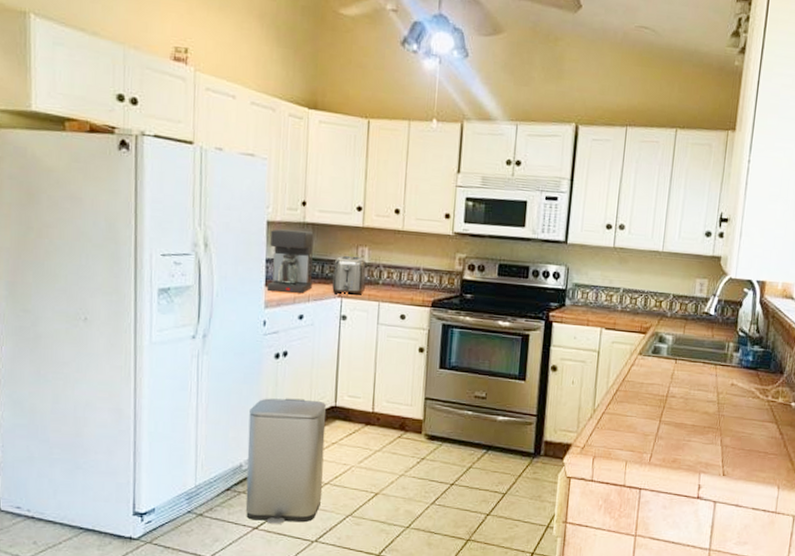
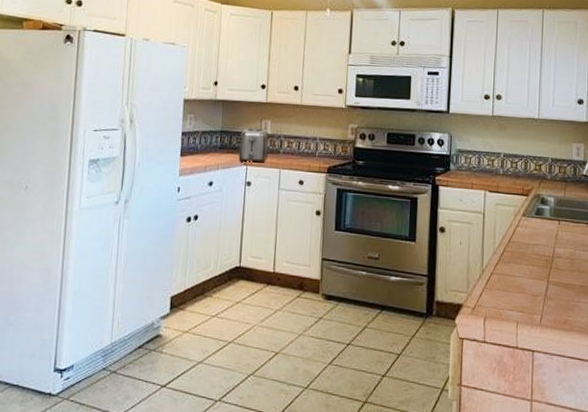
pedal bin: present [245,398,326,525] -> none [155,259,232,384]
coffee maker: present [266,229,314,295] -> none [181,106,224,163]

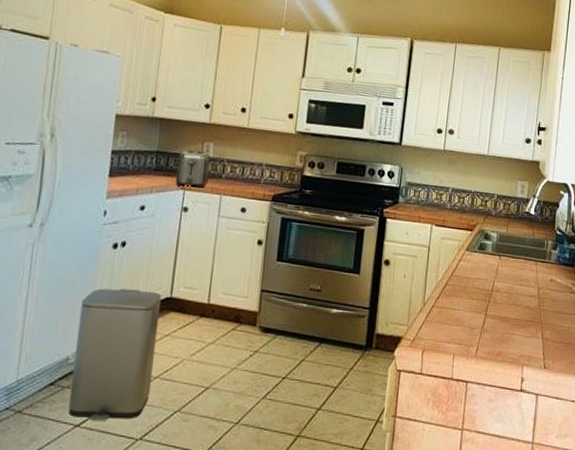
pedal bin: none [155,259,232,384] -> present [68,288,161,422]

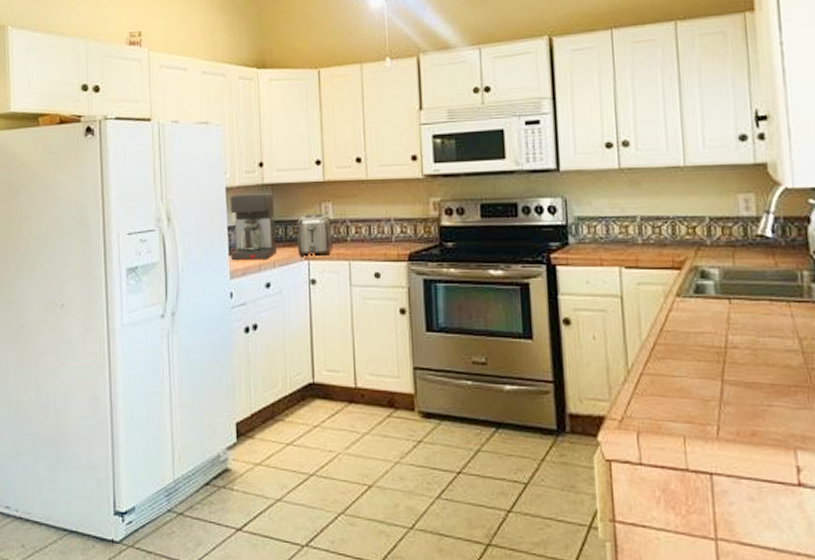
pedal bin: present [68,288,161,422] -> none [223,376,309,526]
coffee maker: none [110,122,162,186] -> present [229,193,277,261]

